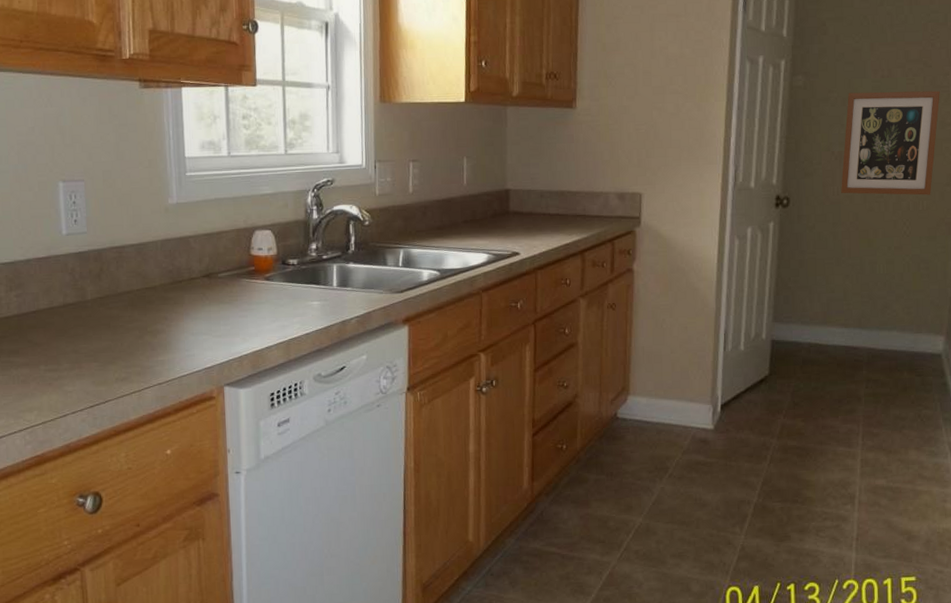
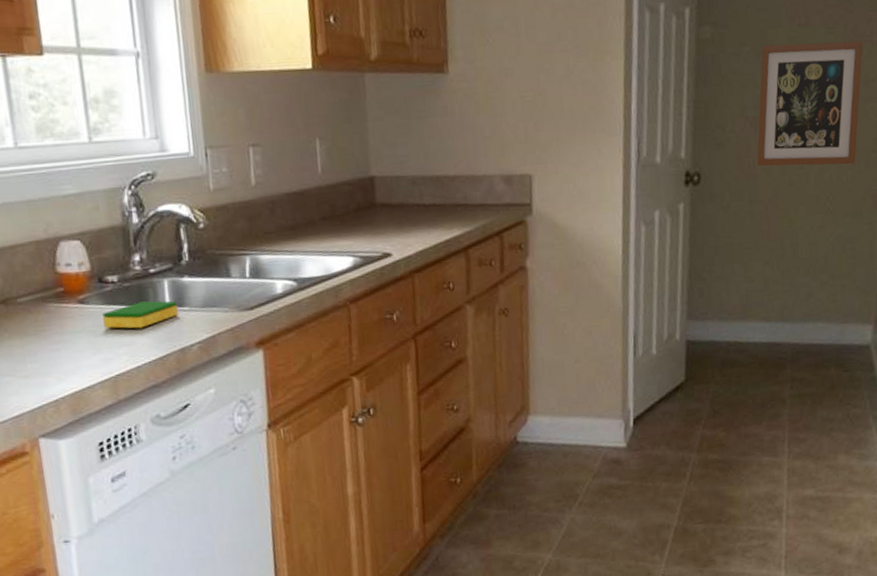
dish sponge: none [283,281,343,303] -> present [103,300,179,329]

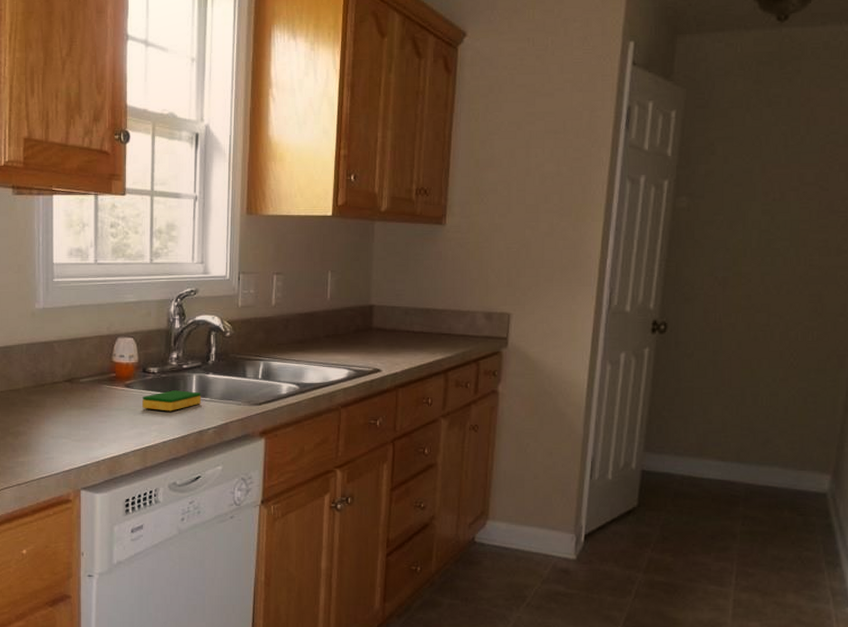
wall art: present [757,40,863,167] -> none [724,215,837,326]

